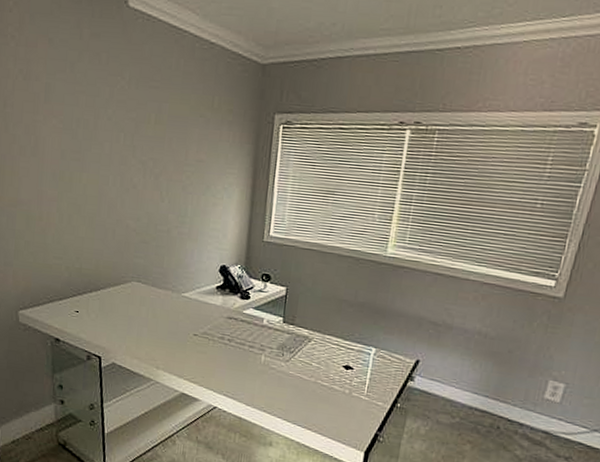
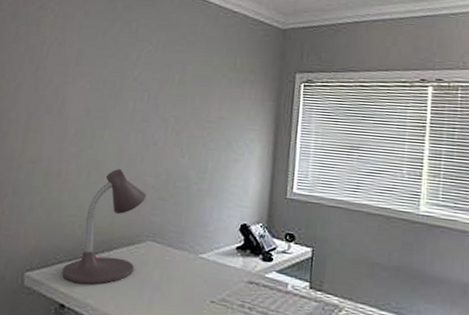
desk lamp: none [54,212,129,321] -> present [62,168,147,284]

